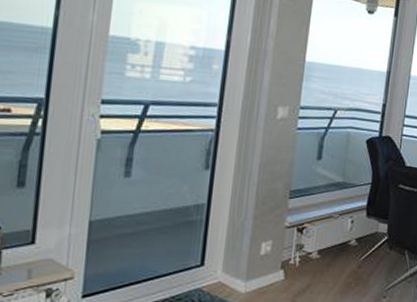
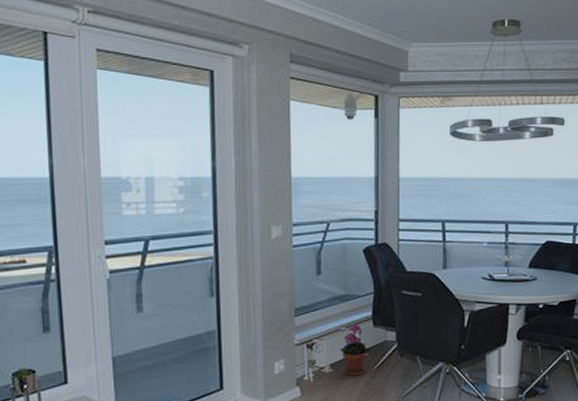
potted plant: none [330,212,361,265] -> present [340,323,371,376]

